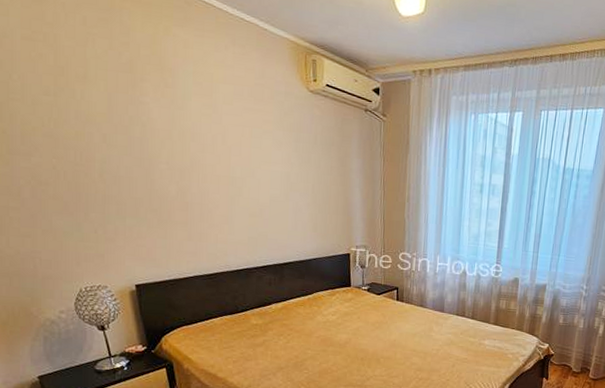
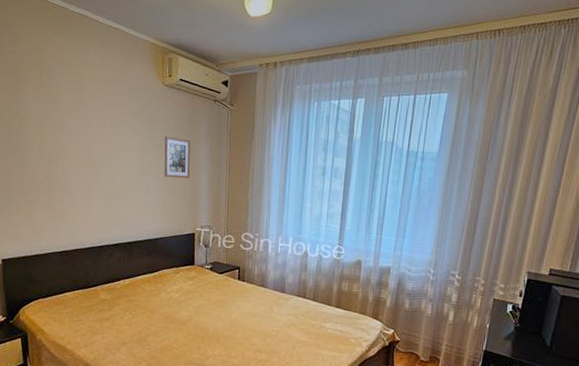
picture frame: none [312,148,343,196] -> present [164,136,191,179]

